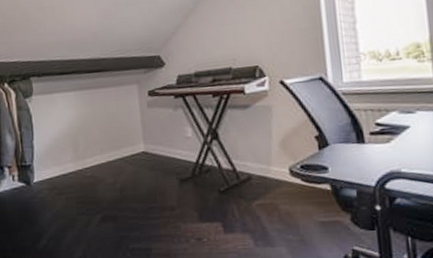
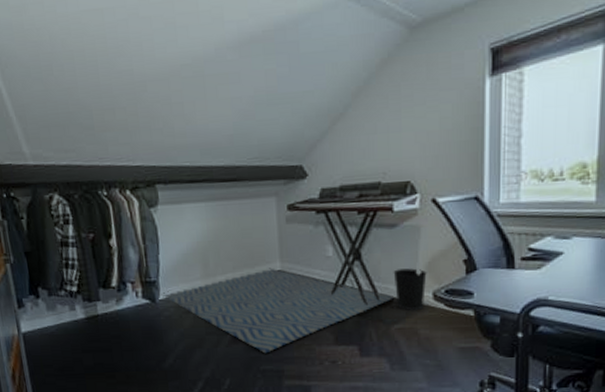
rug: none [35,149,253,232] -> present [161,268,395,354]
wastebasket: none [249,145,282,186] -> present [393,268,427,310]

